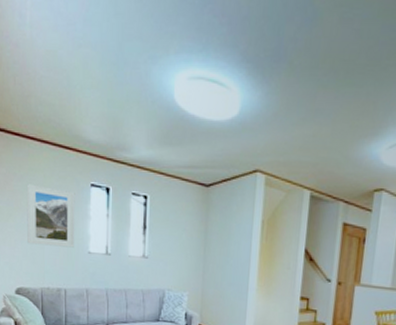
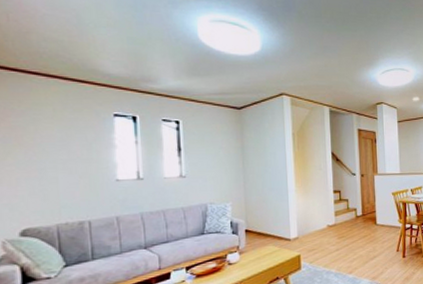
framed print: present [26,184,75,248] -> none [30,119,99,181]

